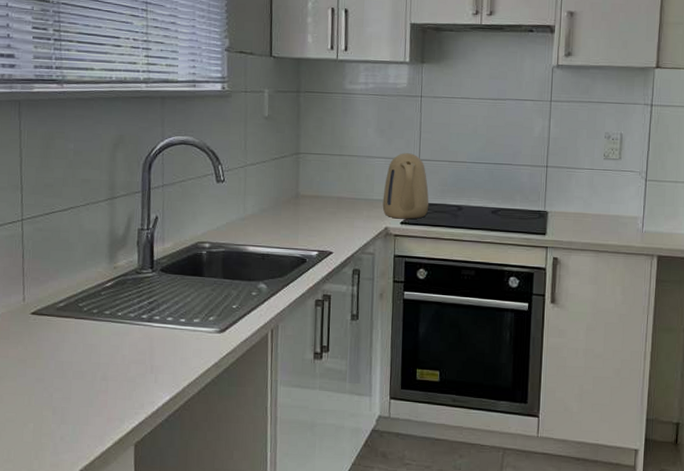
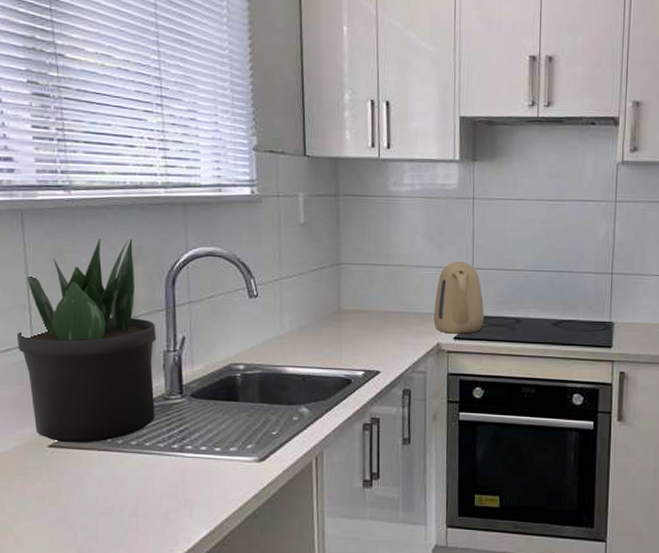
planter: none [8,127,133,312] -> present [16,239,156,443]

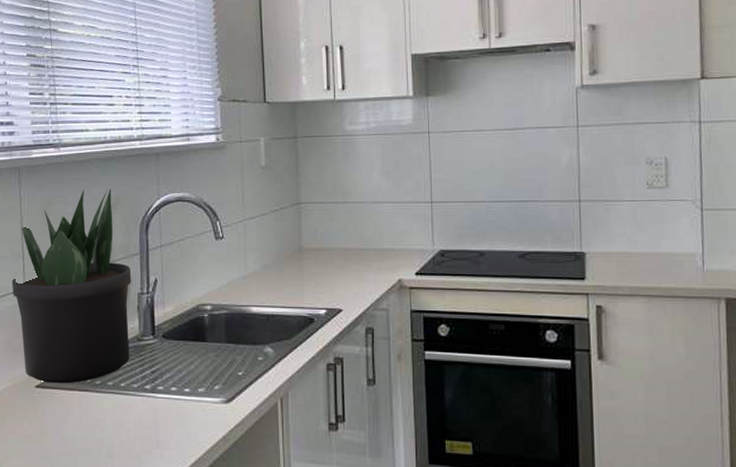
kettle: present [433,261,485,334] -> none [394,195,446,269]

